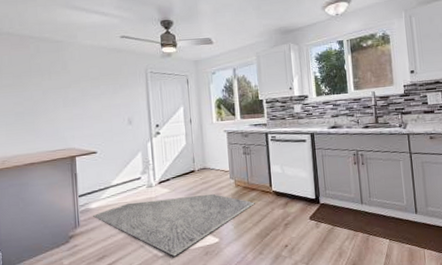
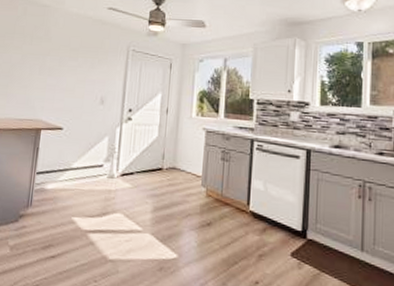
rug: present [93,194,255,257] -> none [47,191,227,264]

